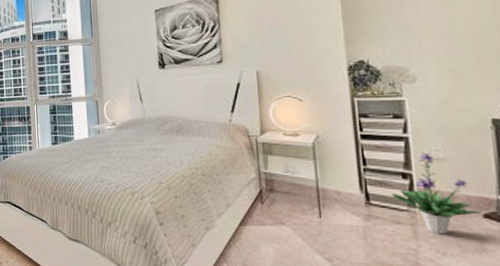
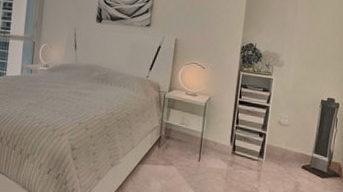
potted plant: present [391,152,482,235] -> none [250,118,301,179]

